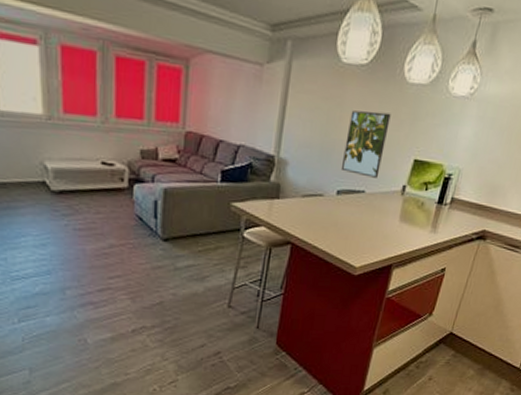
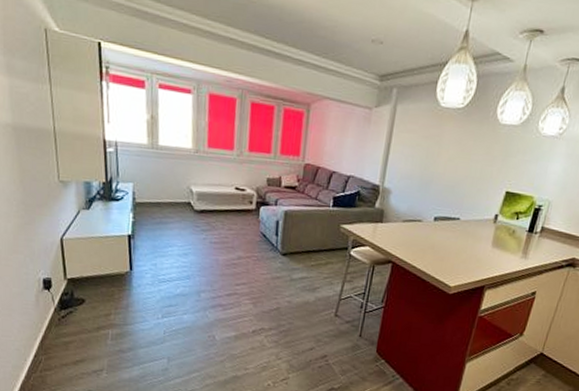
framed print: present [340,110,391,178] -> none [438,147,485,207]

